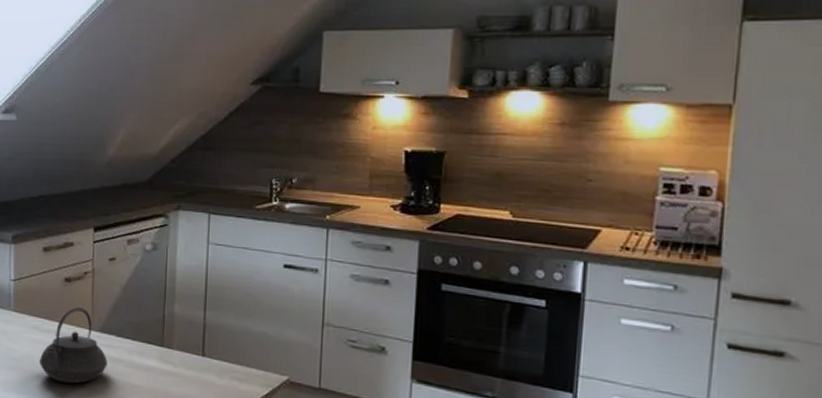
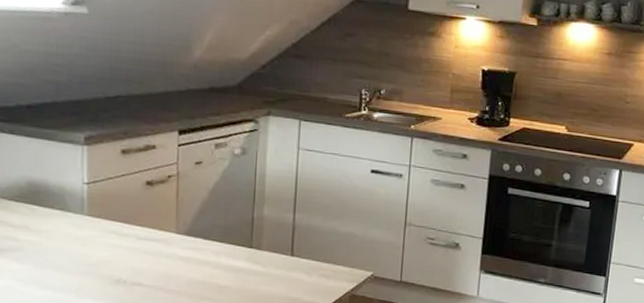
teapot: present [39,307,108,384] -> none [117,210,194,287]

